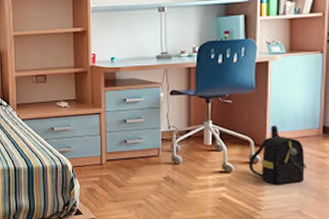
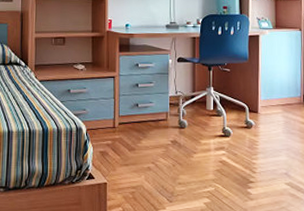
backpack: present [248,126,306,185] -> none [244,93,292,149]

